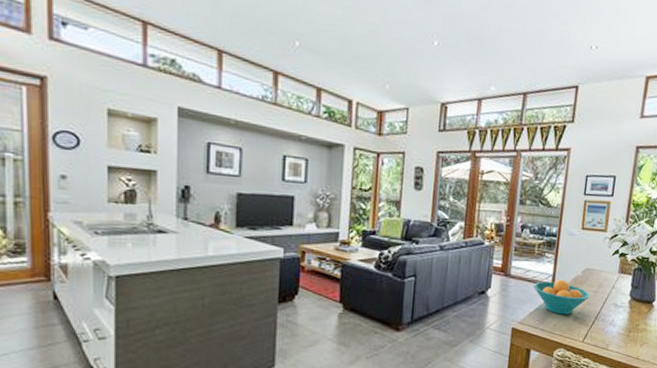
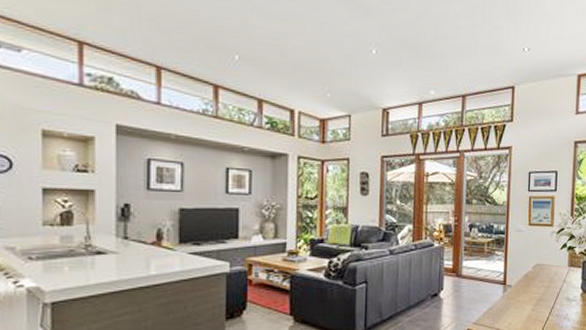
fruit bowl: present [533,279,591,315] -> none [485,276,543,313]

